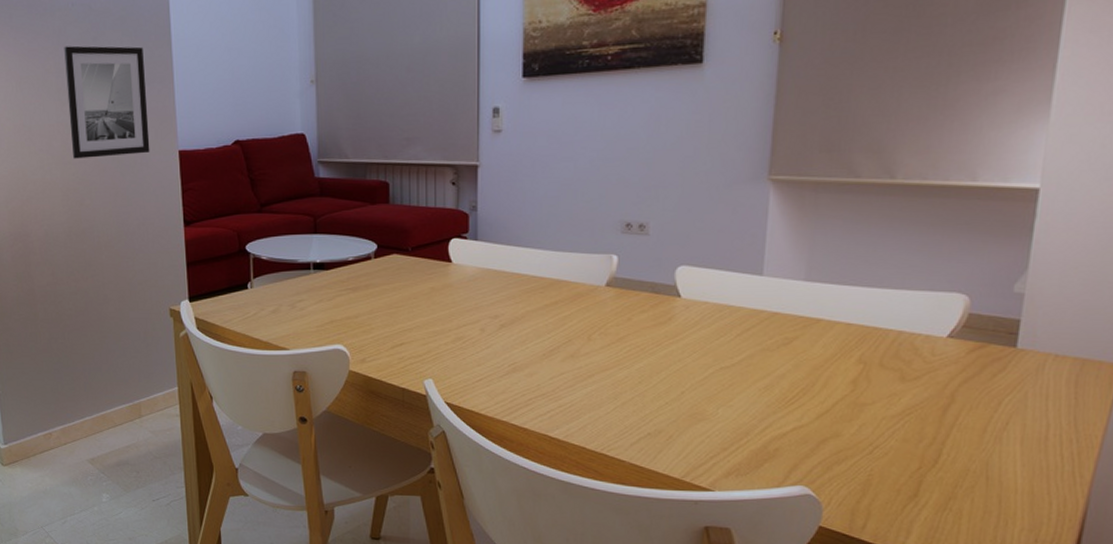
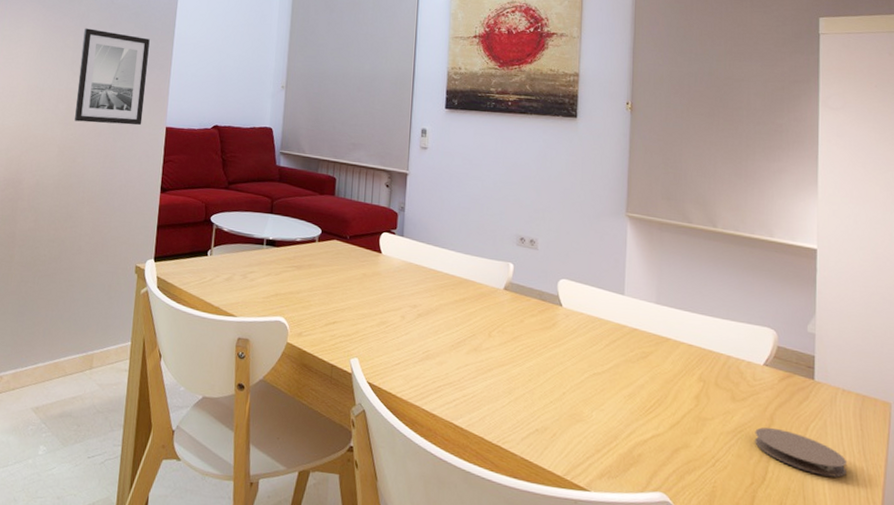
coaster: none [927,406,1050,453] -> present [755,427,846,478]

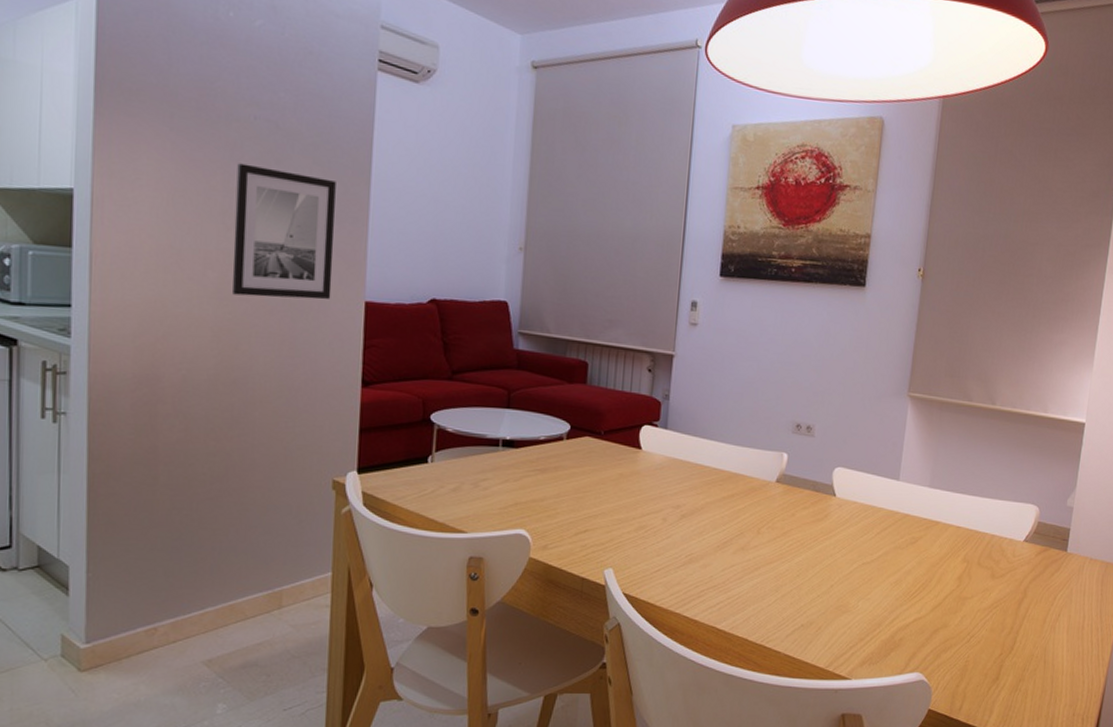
coaster: present [755,427,846,478] -> none [1008,600,1085,640]

